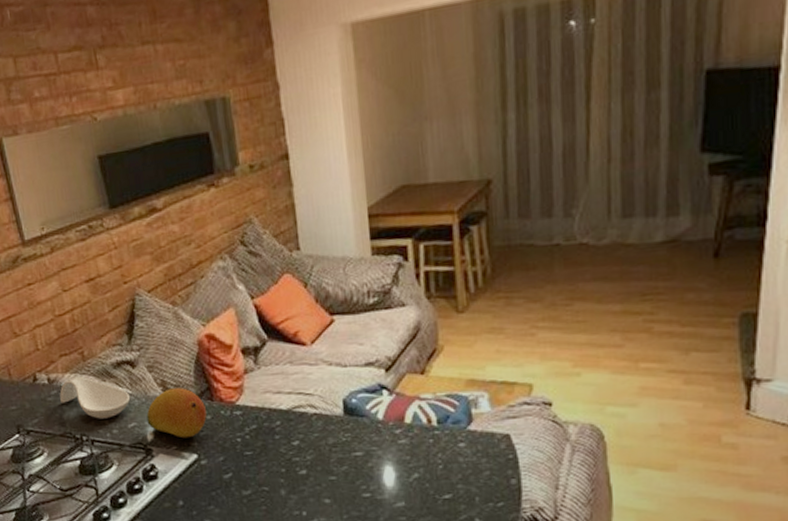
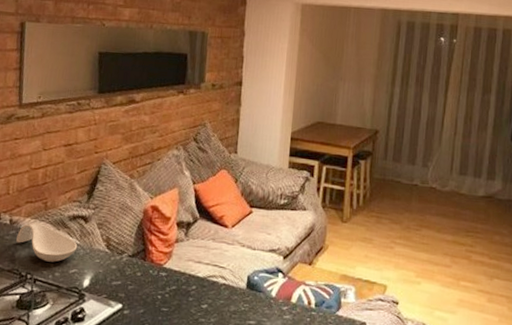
fruit: present [146,388,207,438] -> none [87,245,138,290]

